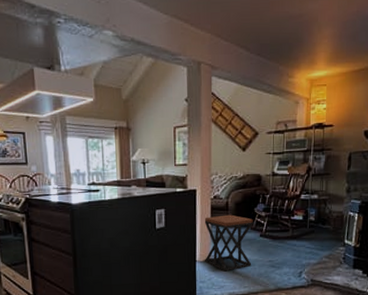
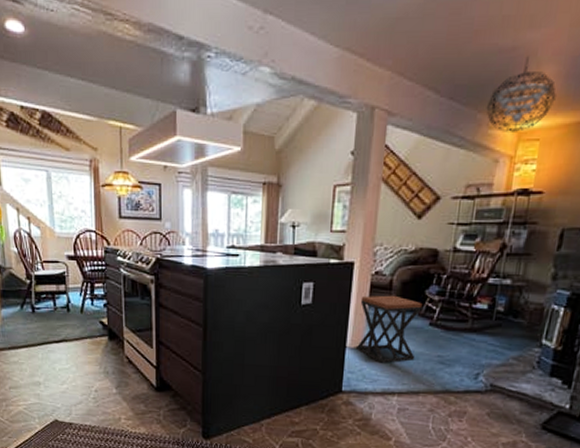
pendant light: none [285,22,334,80] -> present [486,56,556,132]

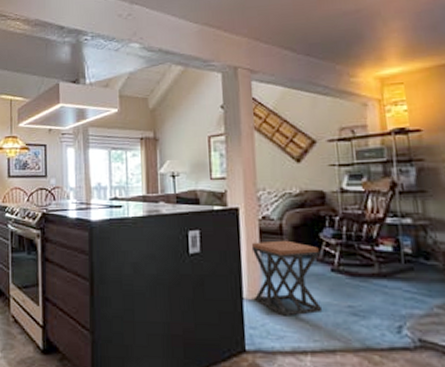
pendant light: present [486,56,556,132] -> none [343,16,409,79]

